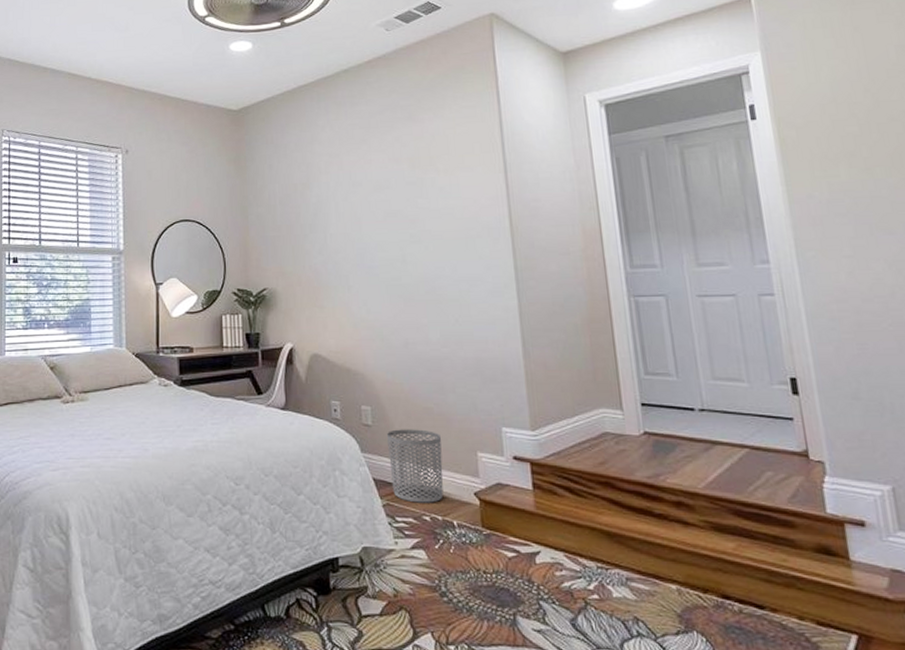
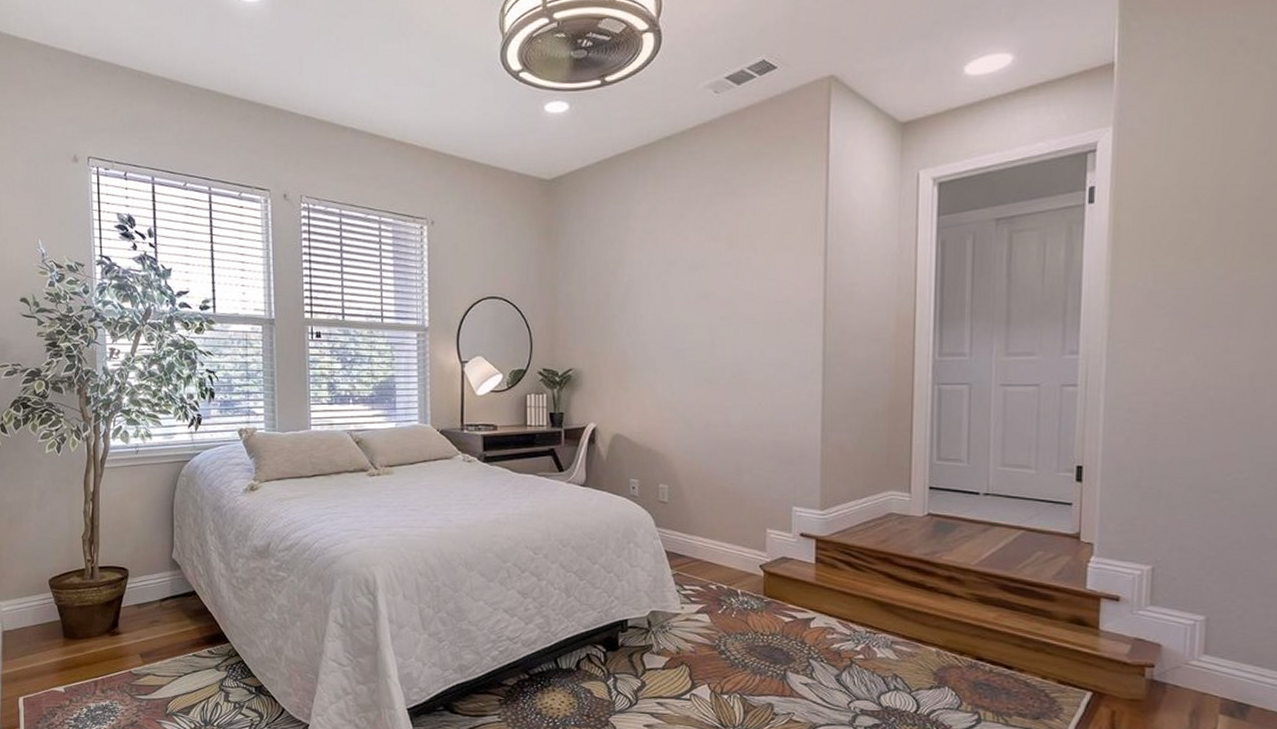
waste bin: present [387,429,444,503] -> none [682,506,733,574]

